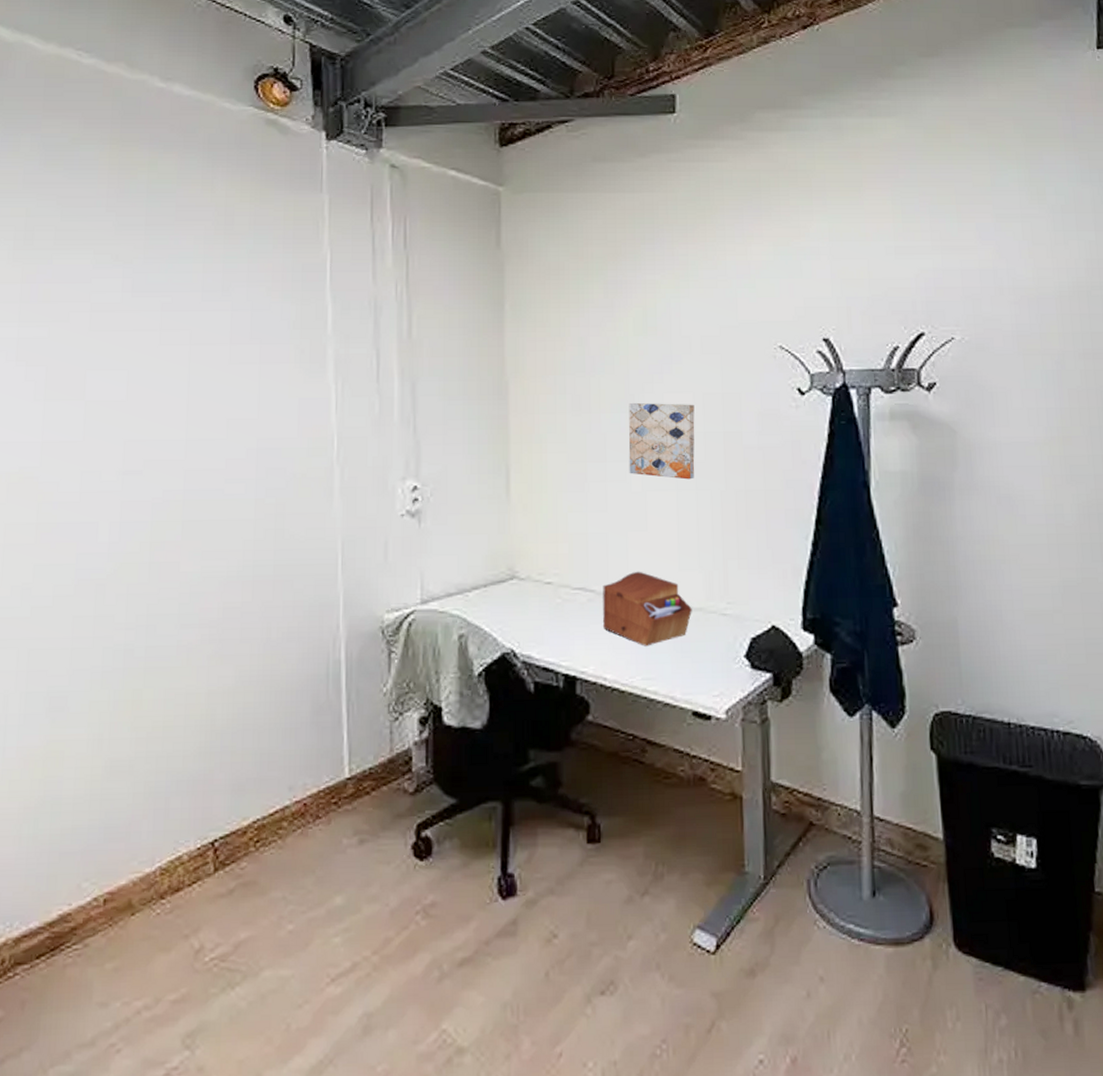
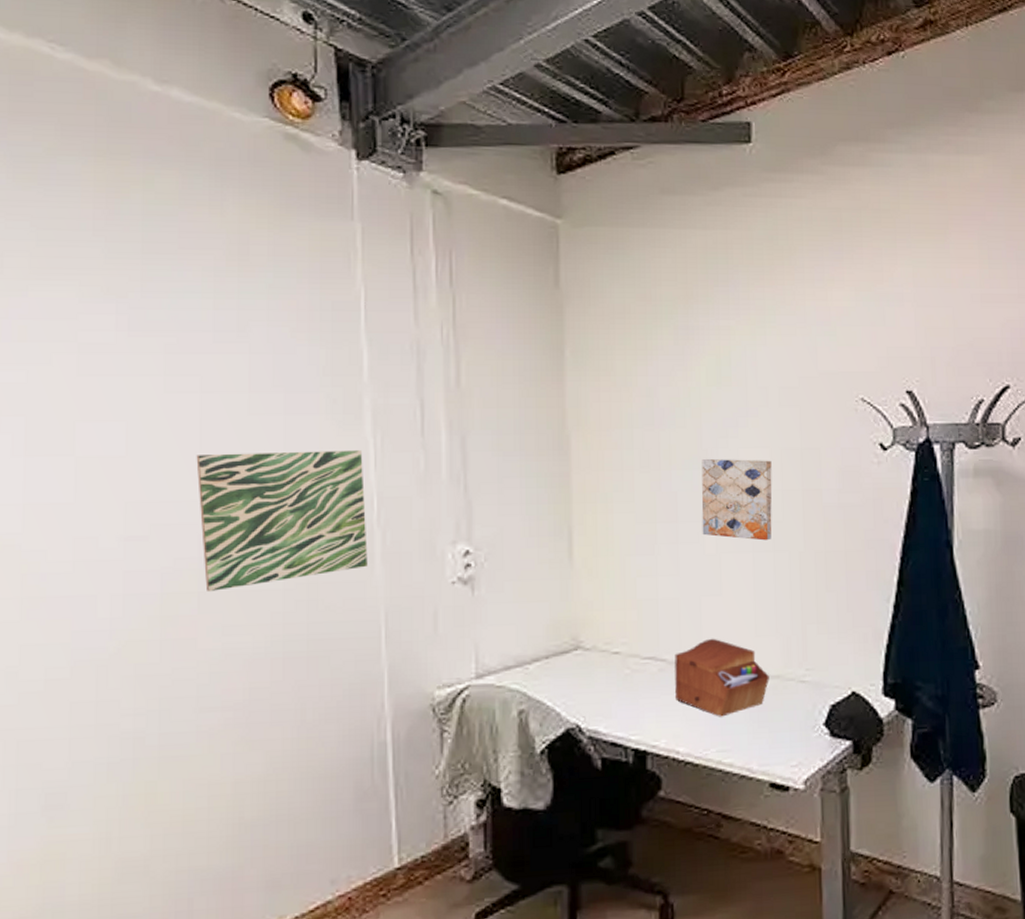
wall art: none [184,395,328,521] -> present [196,450,368,592]

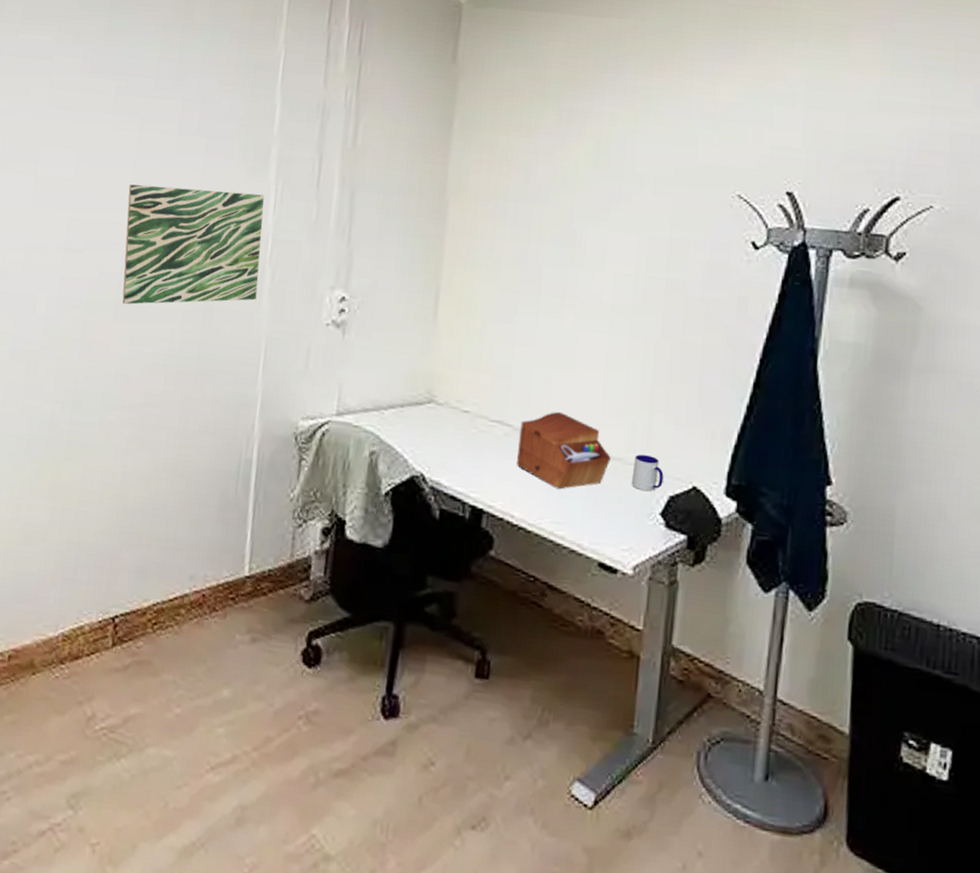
wall art: present [701,459,772,541] -> none [562,238,639,324]
mug: none [792,668,823,705] -> present [631,454,664,492]

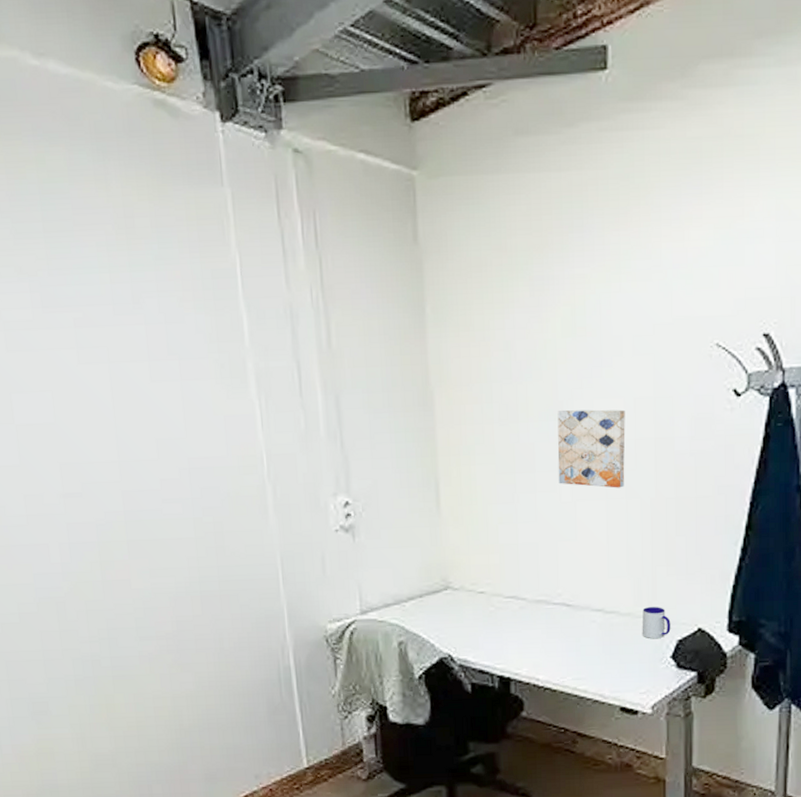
wall art: present [122,184,264,305] -> none [112,412,263,541]
sewing box: present [517,411,611,490] -> none [534,579,621,650]
wall art: none [562,238,639,324] -> present [557,409,626,488]

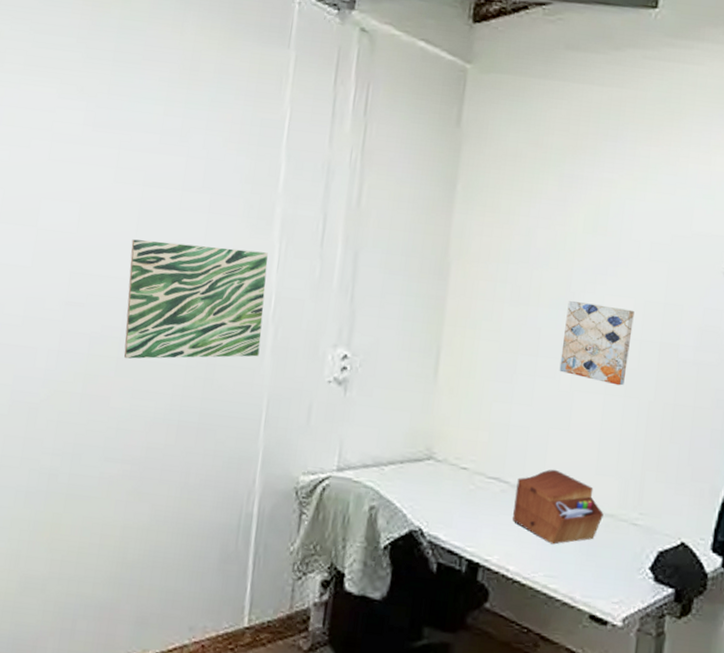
wall art: none [112,412,263,541] -> present [124,239,268,359]
sewing box: none [534,579,621,650] -> present [512,469,603,545]
mug: present [642,607,671,639] -> none [622,511,654,547]

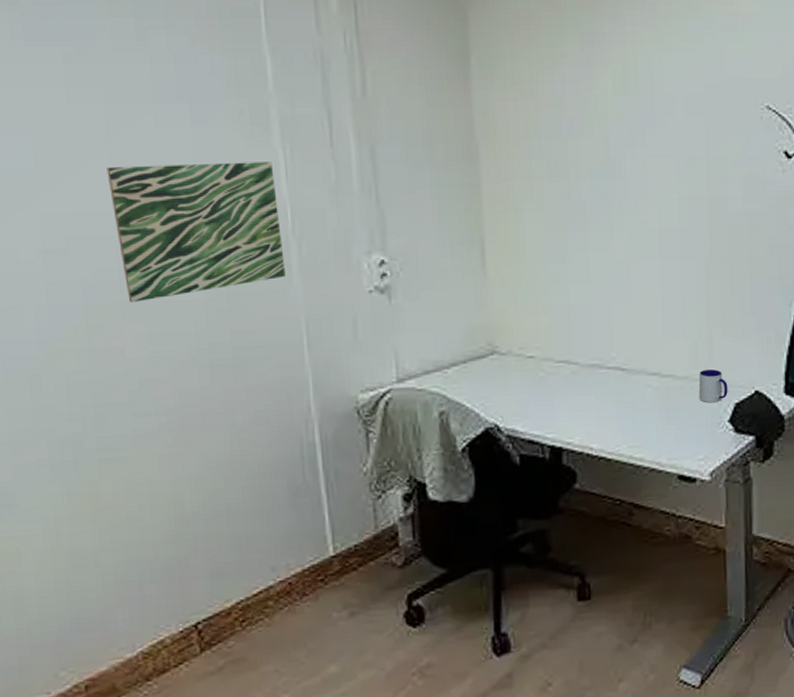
sewing box: present [512,469,603,545] -> none [586,342,677,416]
wall art: present [559,301,634,386] -> none [609,168,679,248]
mug: none [622,511,654,547] -> present [698,369,728,403]

